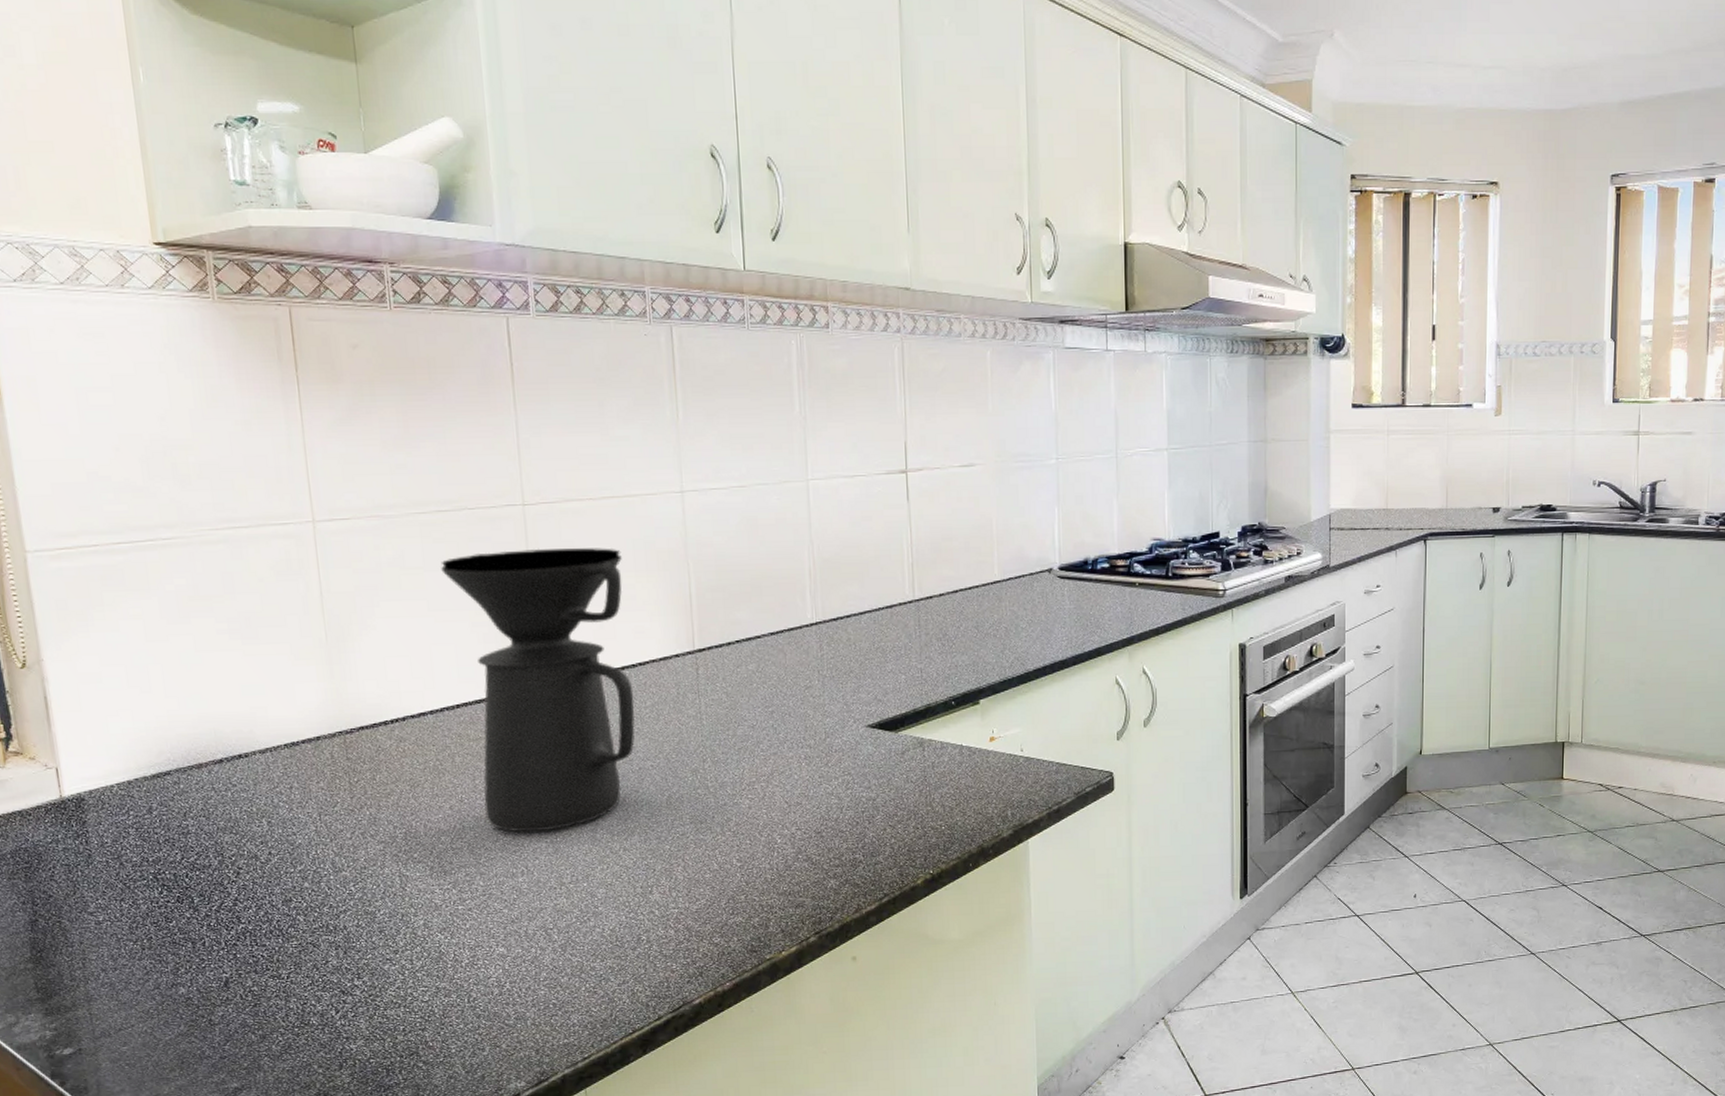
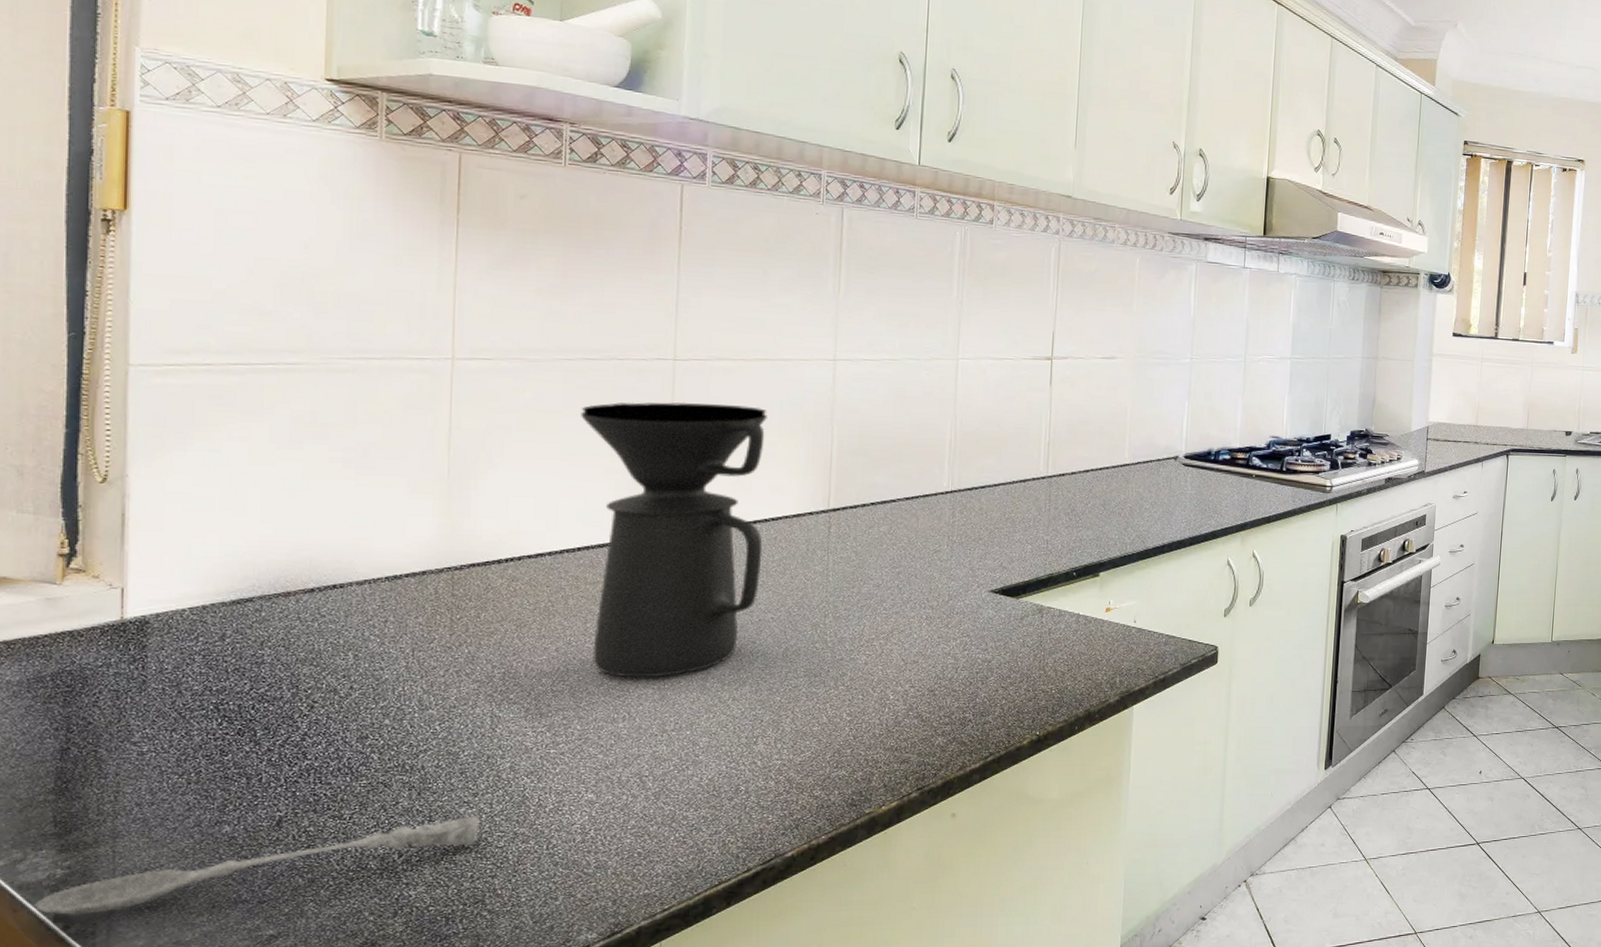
soupspoon: none [33,972,405,1073] -> present [35,816,480,916]

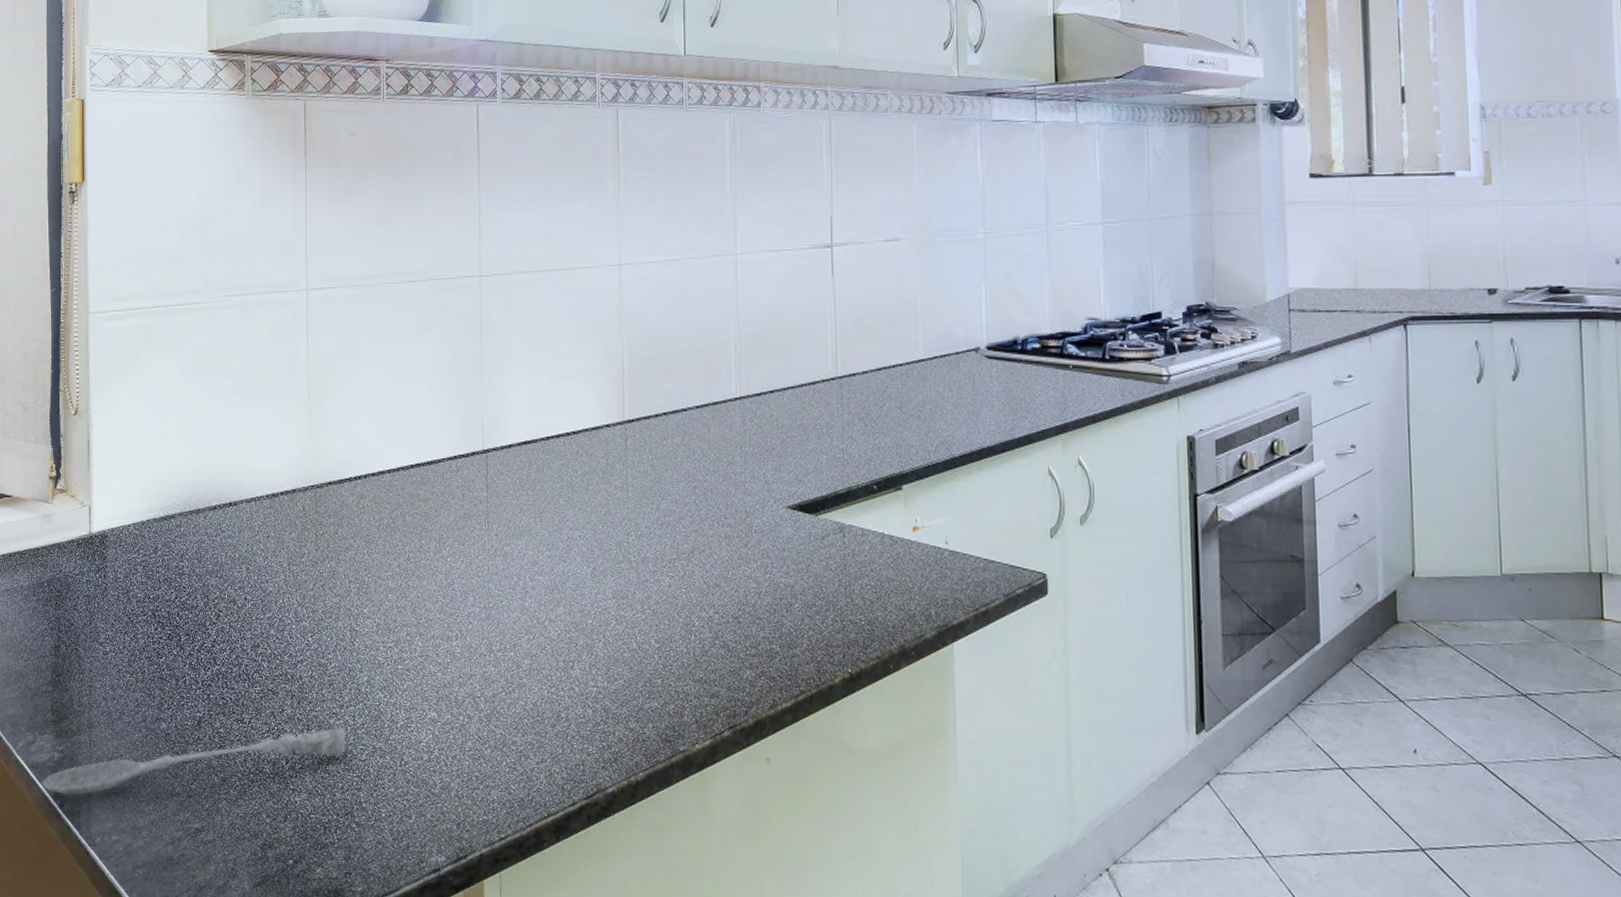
coffee maker: present [581,402,767,678] -> none [407,317,567,596]

